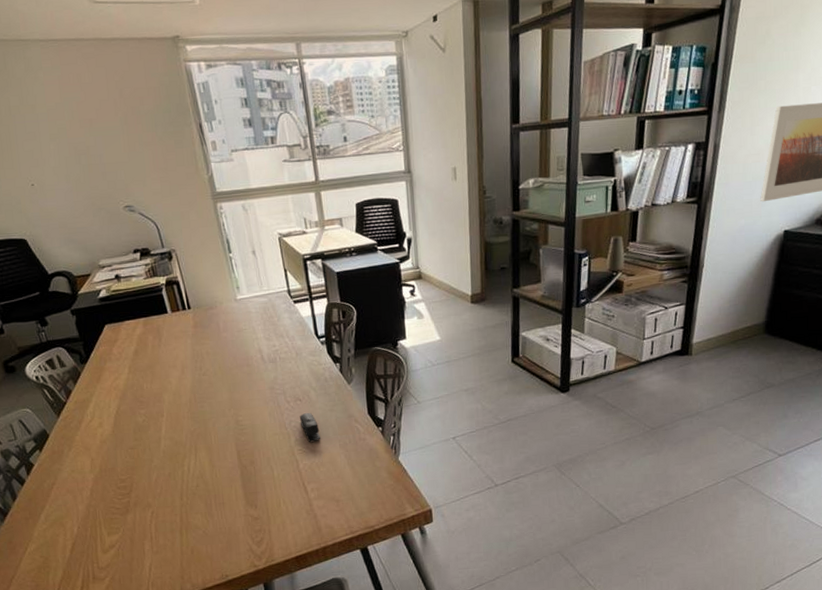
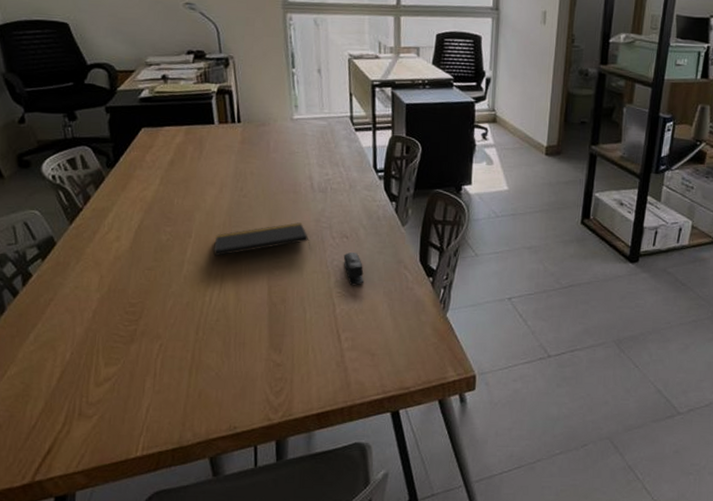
notepad: none [184,392,269,431] -> present [213,222,310,257]

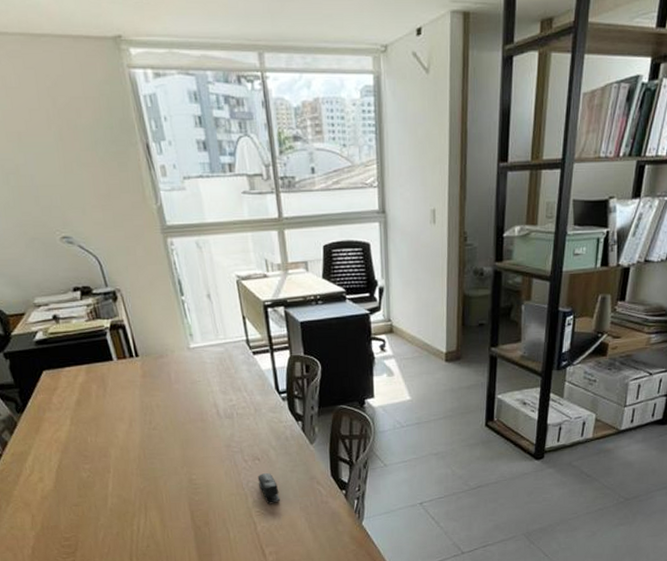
notepad: present [213,222,310,257] -> none [132,449,224,488]

